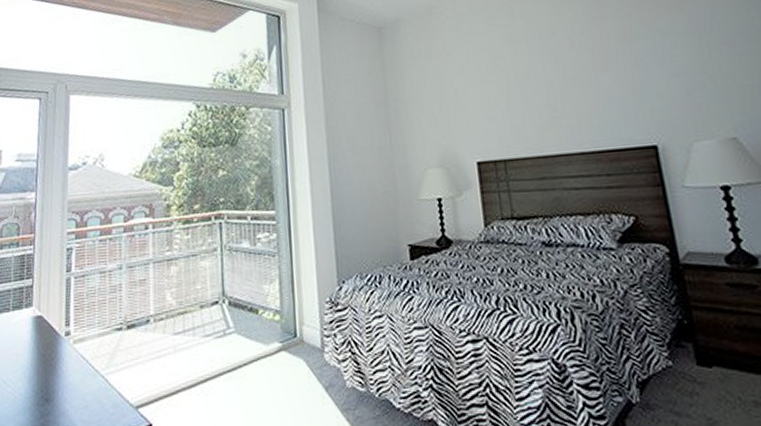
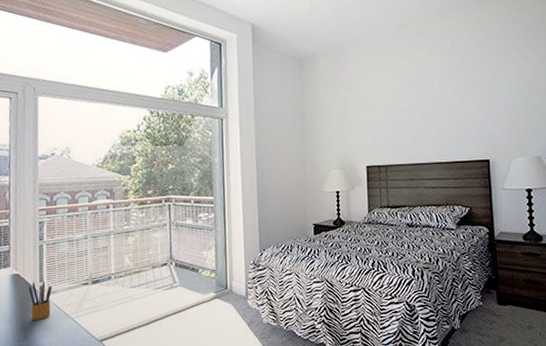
pencil box: none [53,325,80,377] -> present [28,281,52,320]

